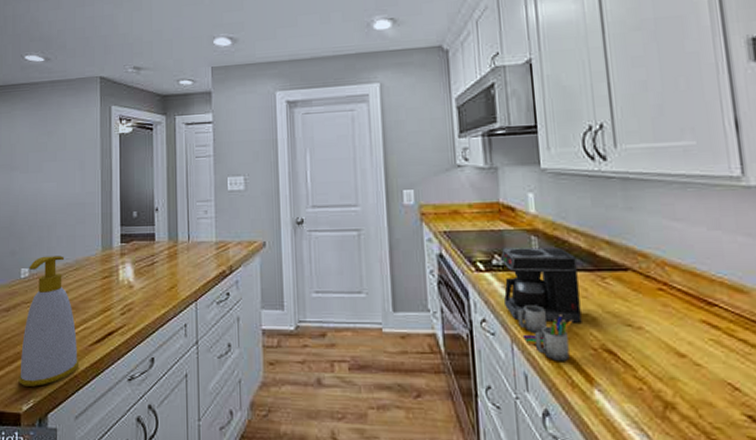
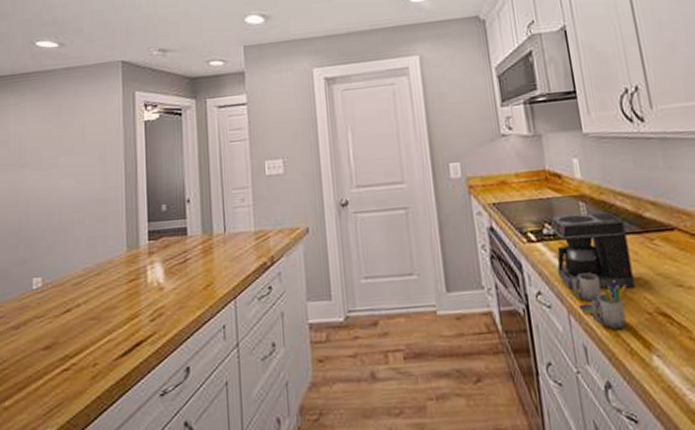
soap bottle: present [18,256,79,387] -> none [30,260,103,415]

